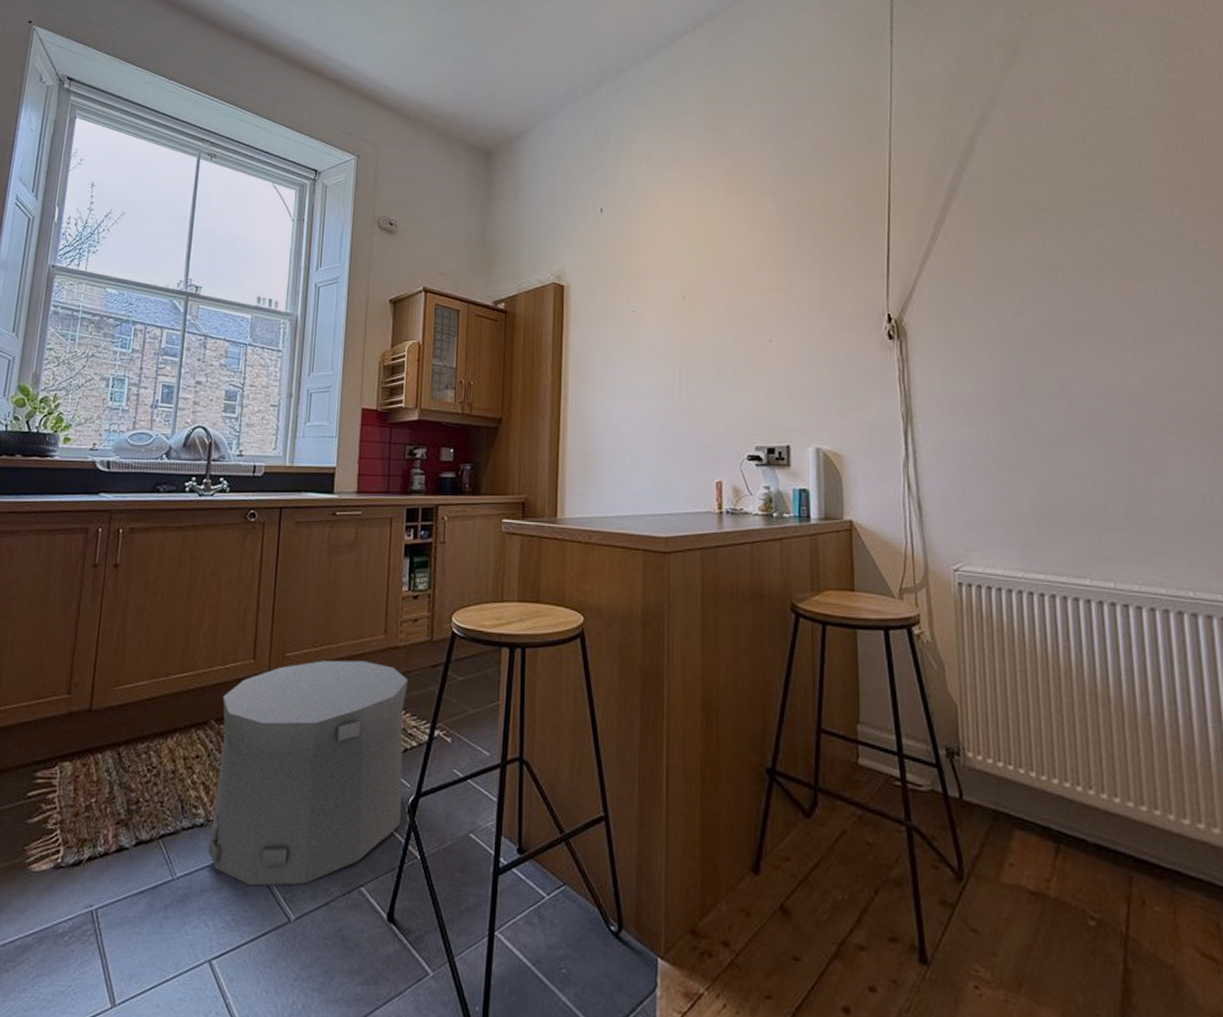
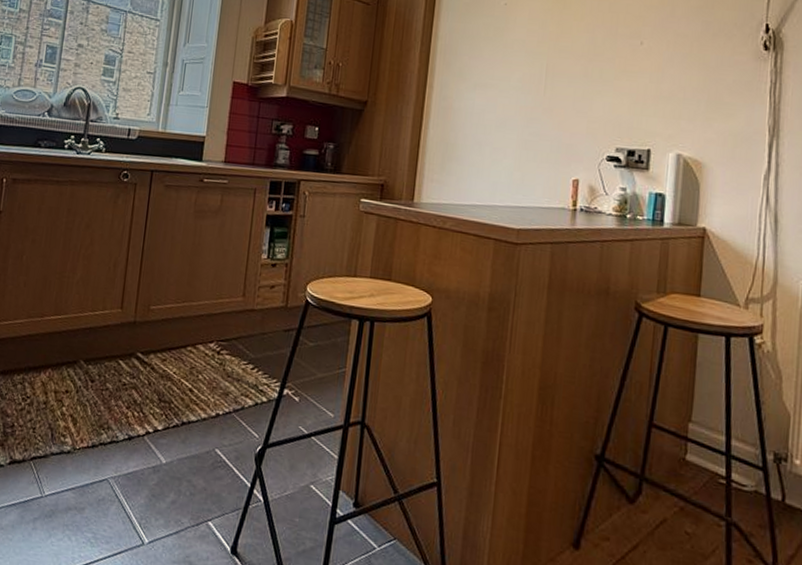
trash can: present [208,660,409,886] -> none [73,316,263,514]

